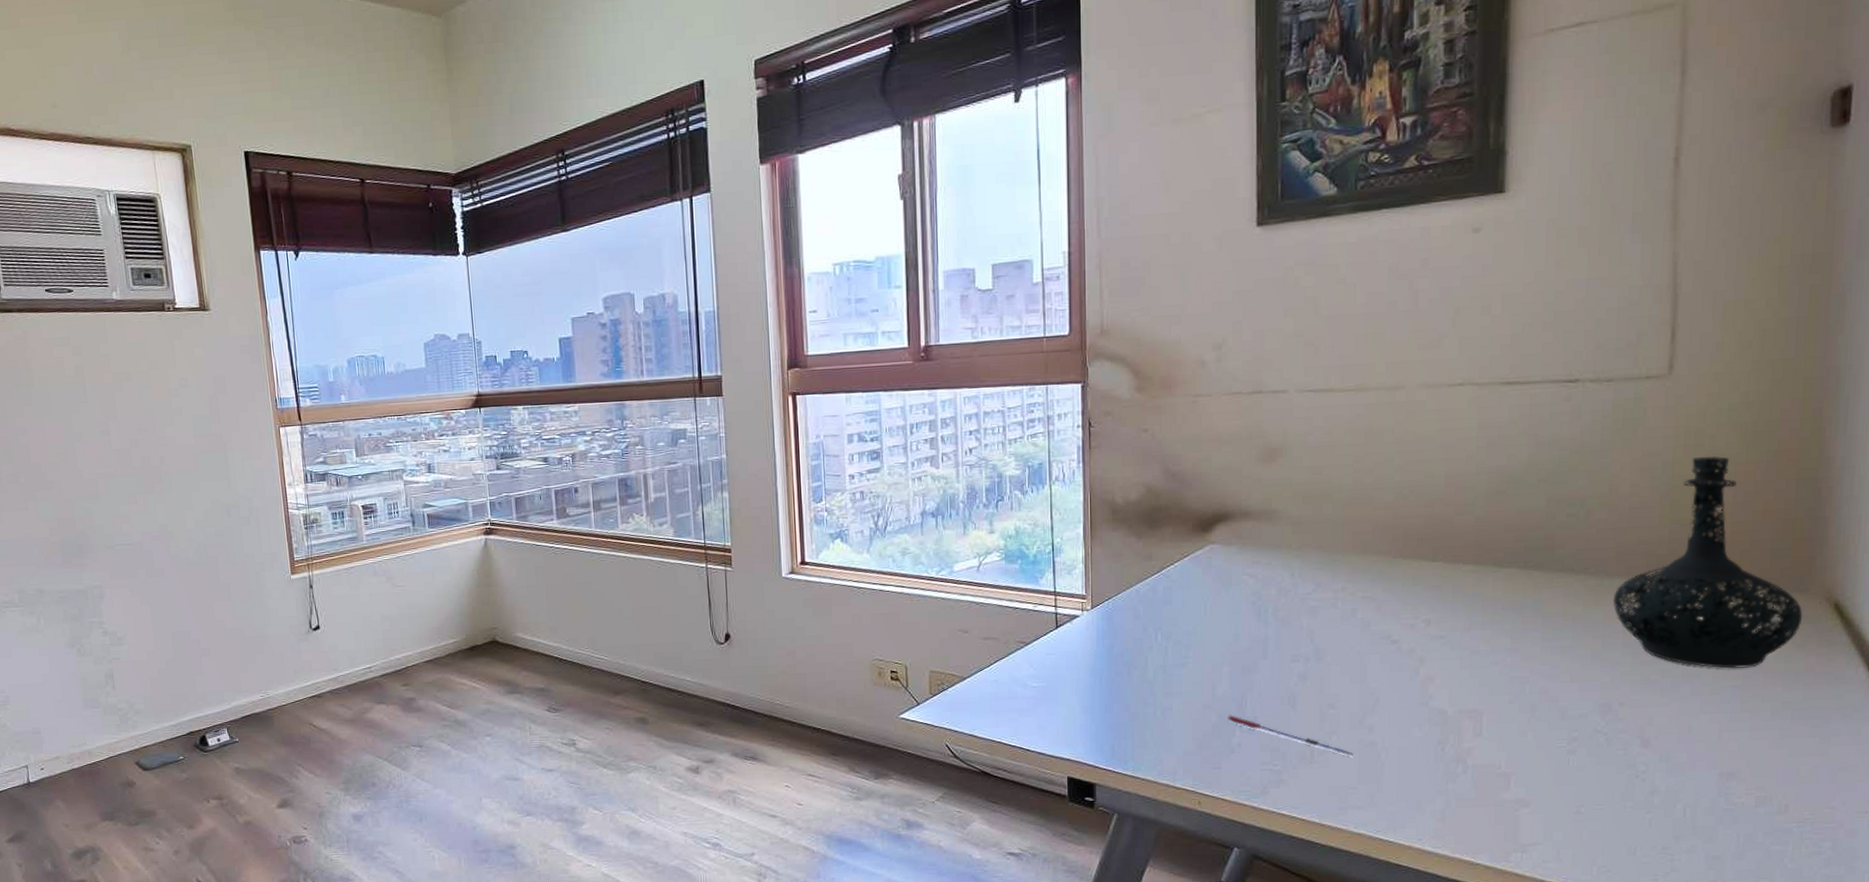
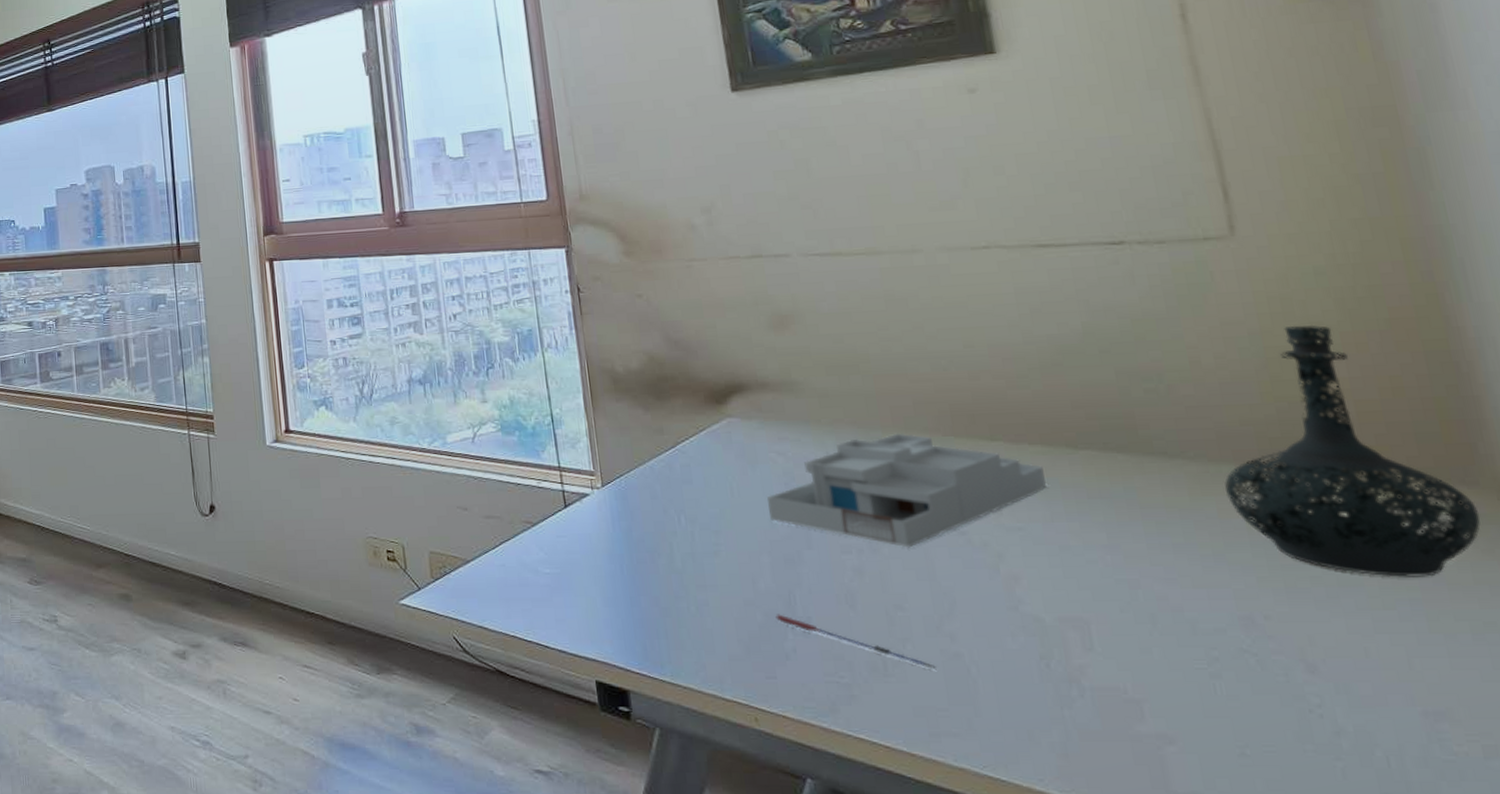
desk organizer: none [1235,555,1471,656] -> present [767,433,1047,548]

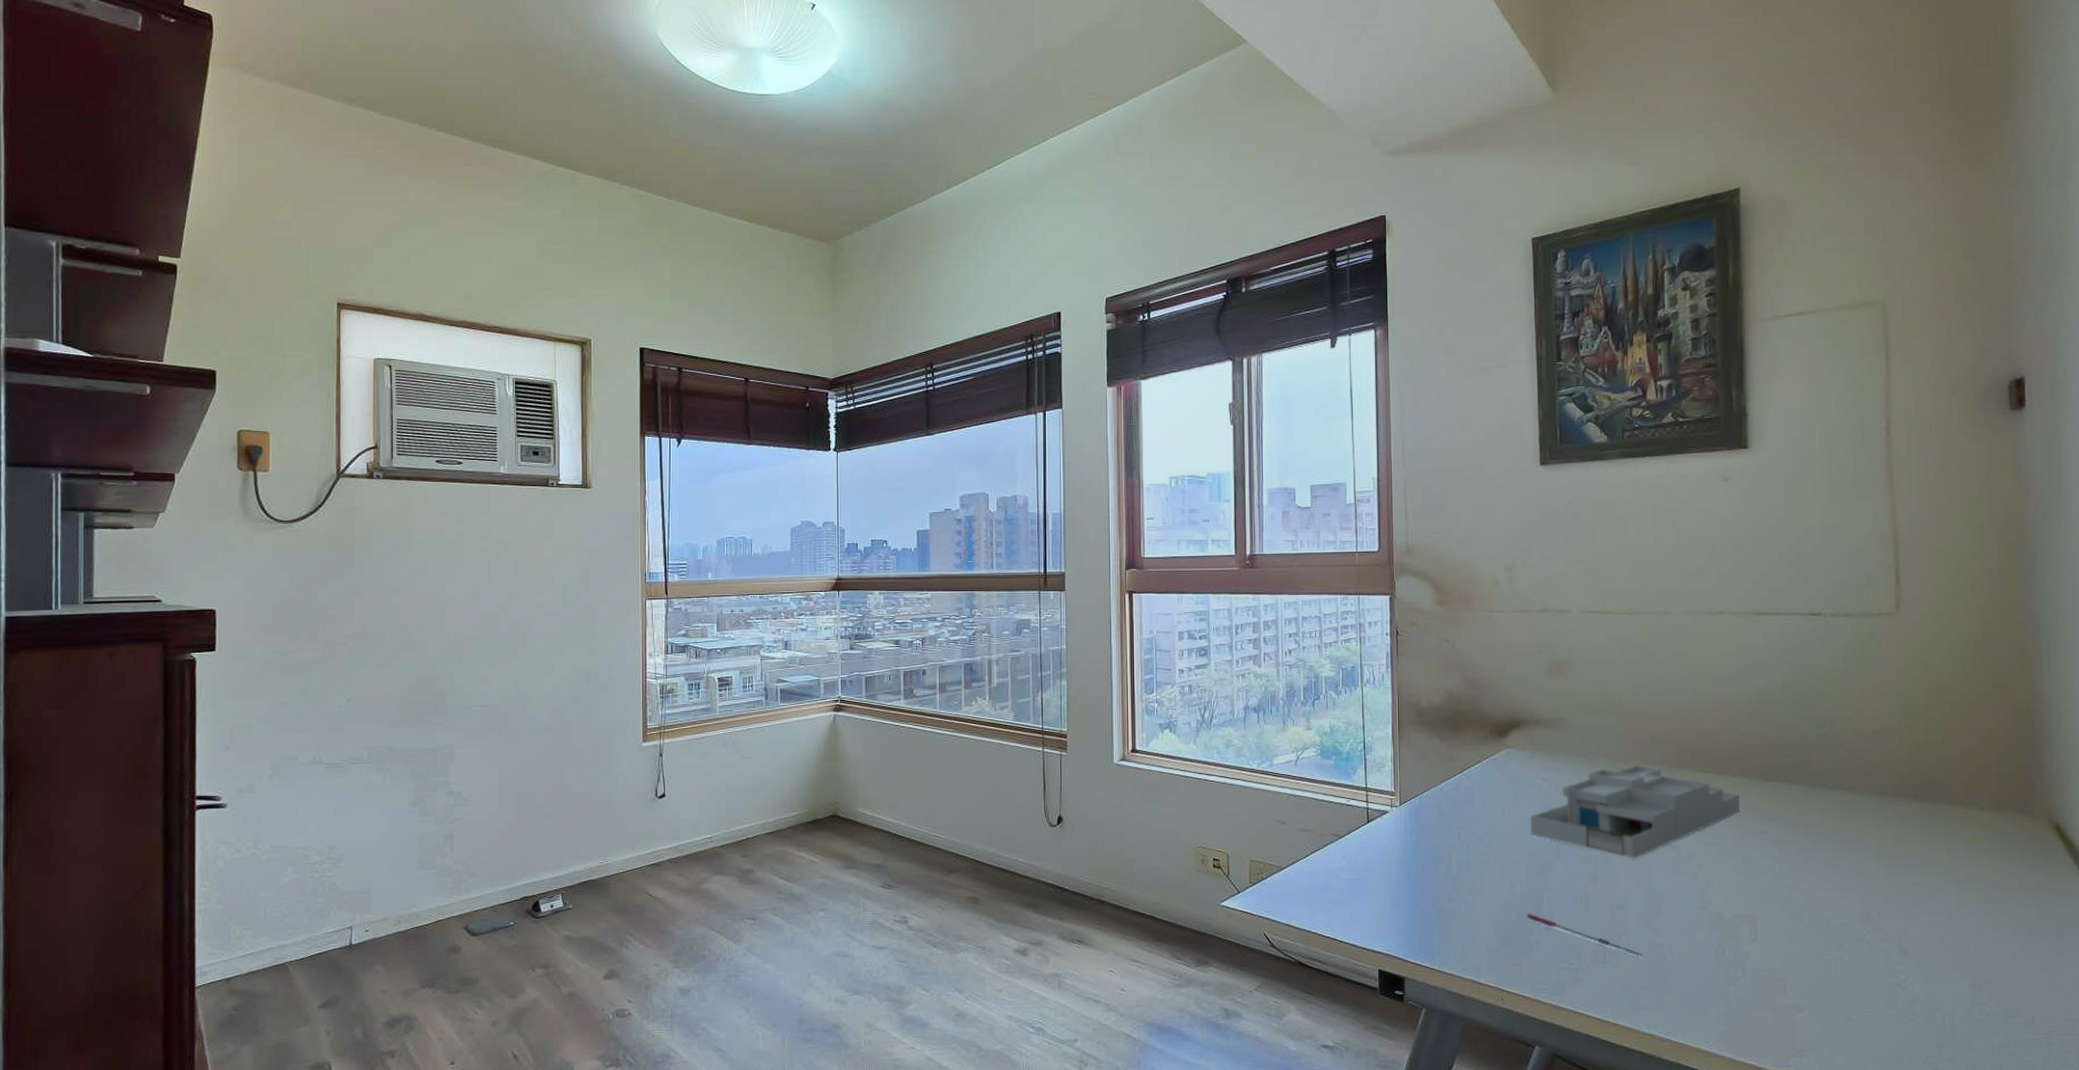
bottle: present [1224,324,1481,577] -> none [1865,686,2030,883]

